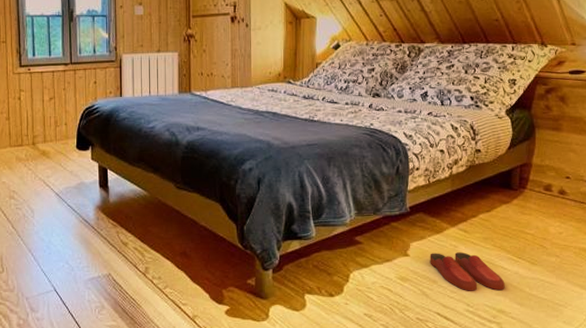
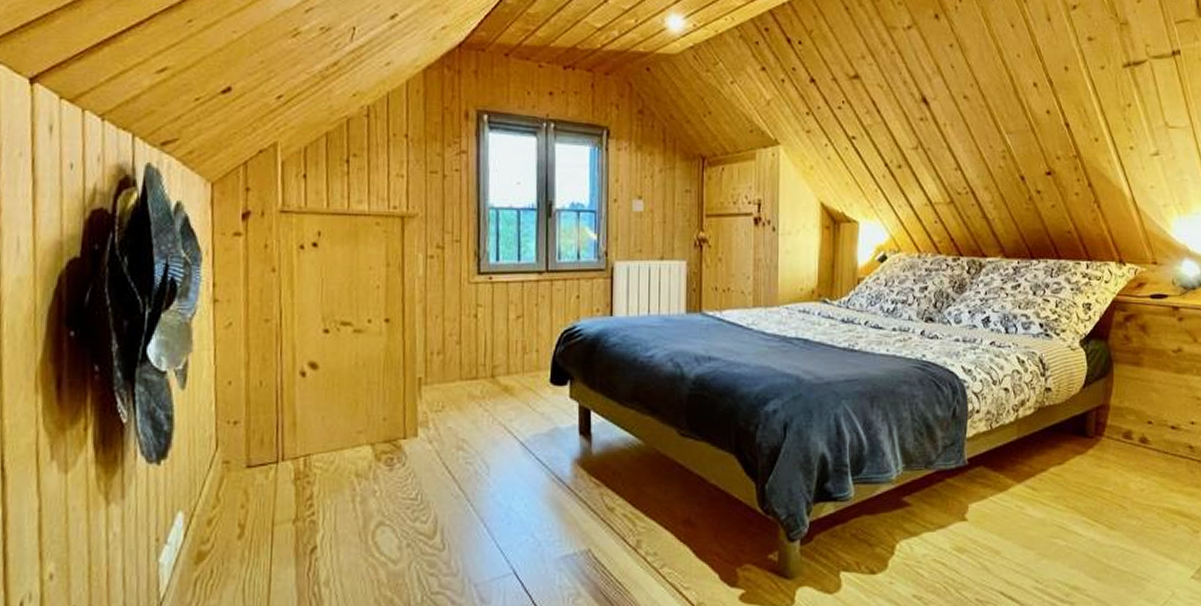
slippers: present [430,252,505,291] -> none [991,515,1079,564]

